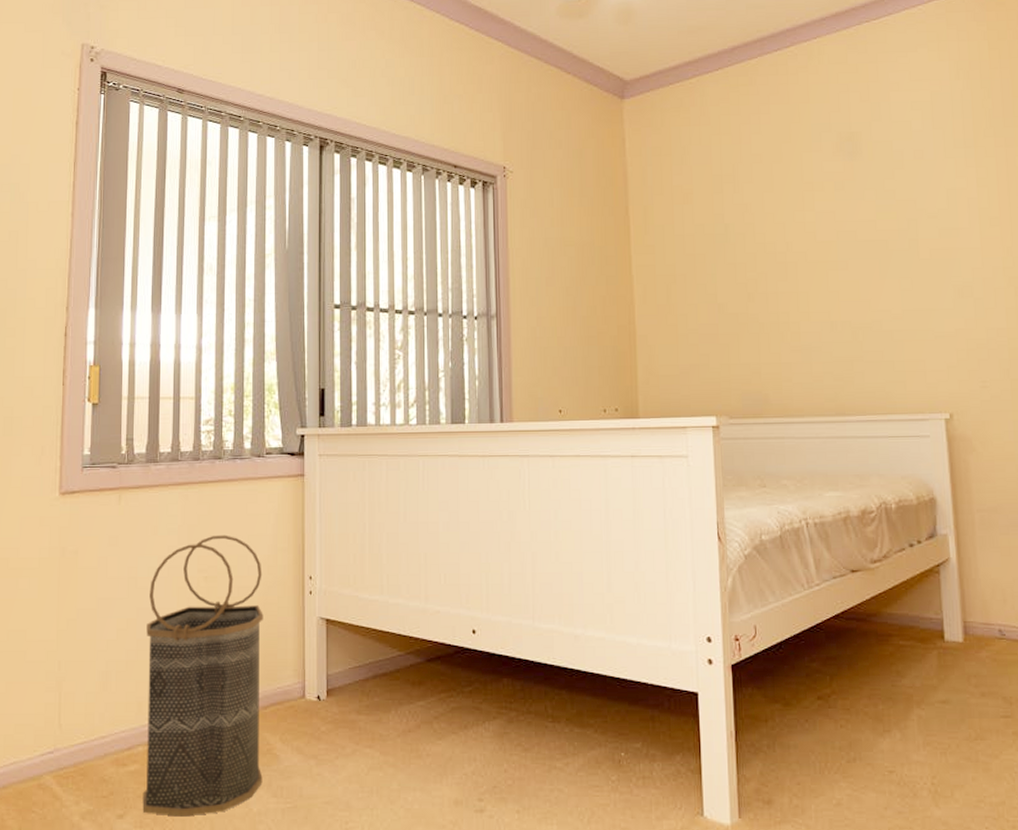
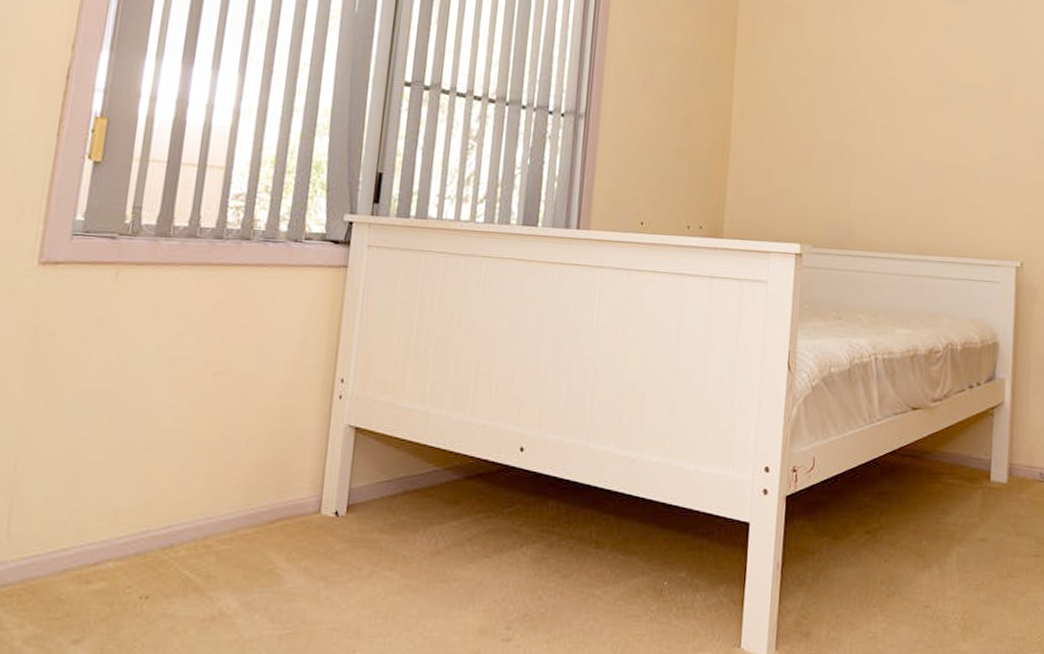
basket: present [142,535,263,817] -> none [105,325,286,643]

